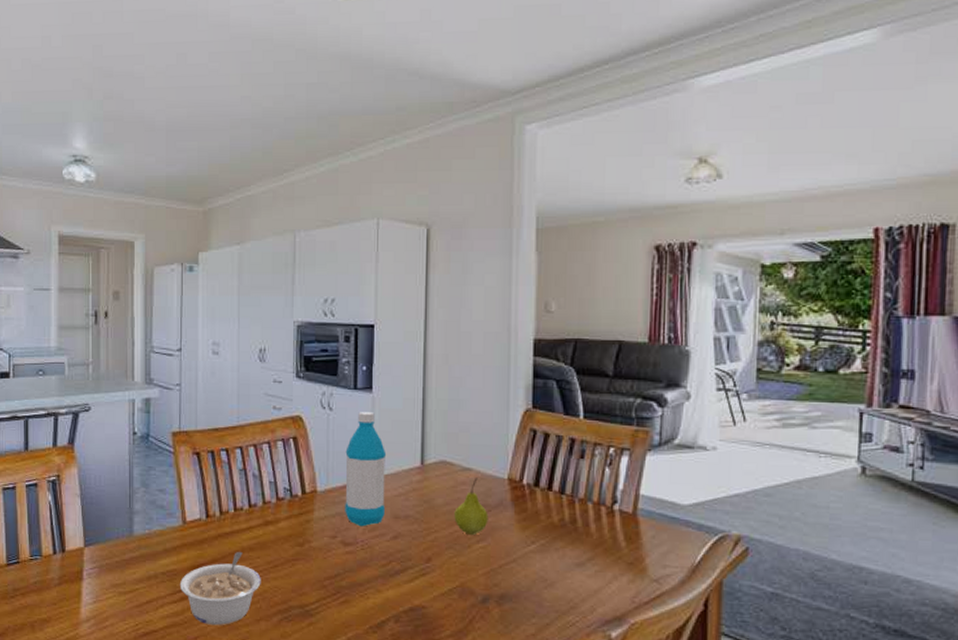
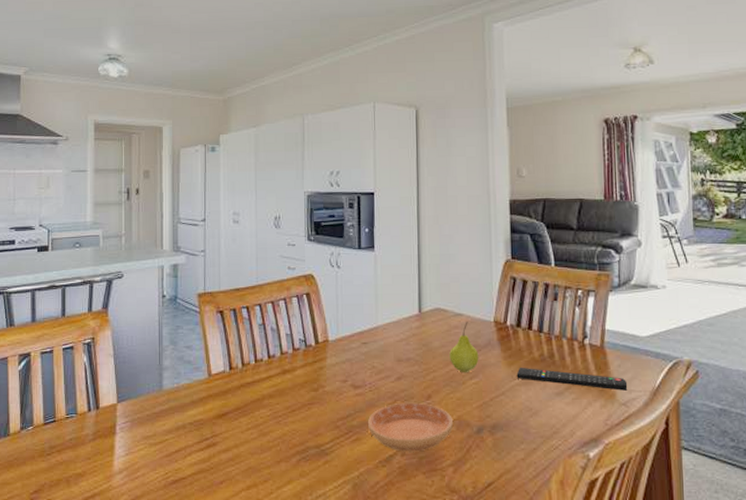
legume: present [179,552,261,626] -> none [206,400,281,470]
water bottle: present [345,412,387,527] -> none [353,268,389,371]
saucer: none [359,564,456,619] -> present [368,402,454,452]
remote control: none [531,532,662,565] -> present [516,367,628,391]

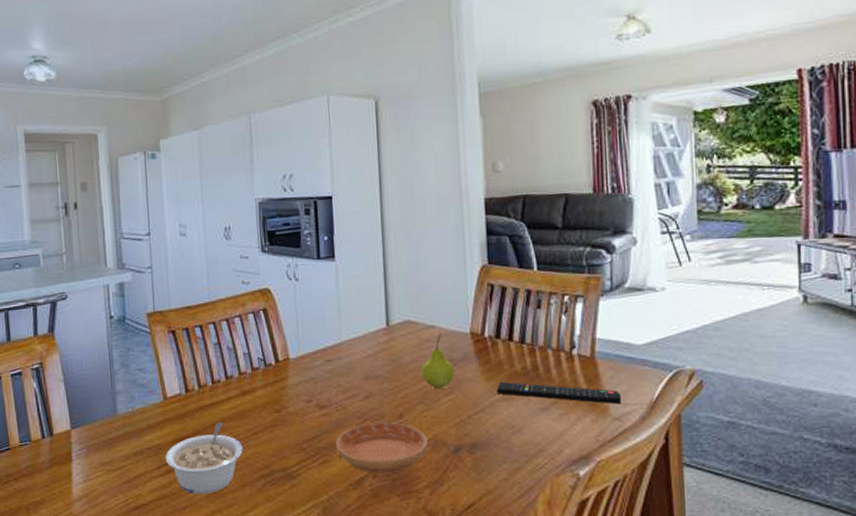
legume: none [206,400,281,470] -> present [165,423,243,495]

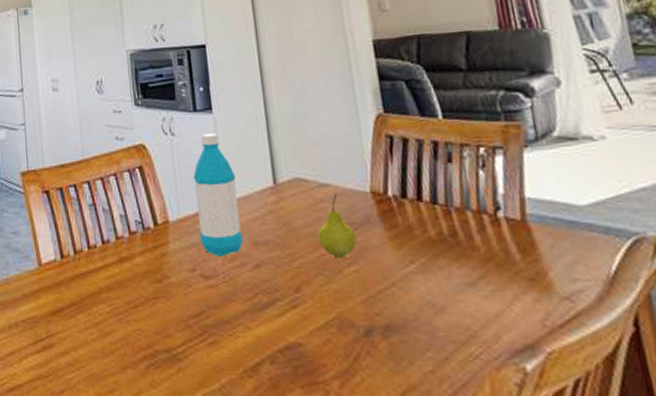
legume: present [165,423,243,495] -> none [40,293,123,377]
water bottle: none [314,279,356,390] -> present [193,133,243,257]
saucer: present [336,422,429,474] -> none [225,296,333,359]
remote control: present [496,381,622,404] -> none [408,249,570,280]

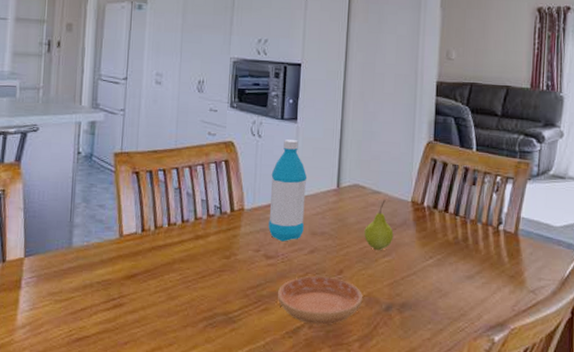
saucer: none [225,296,333,359] -> present [278,275,363,325]

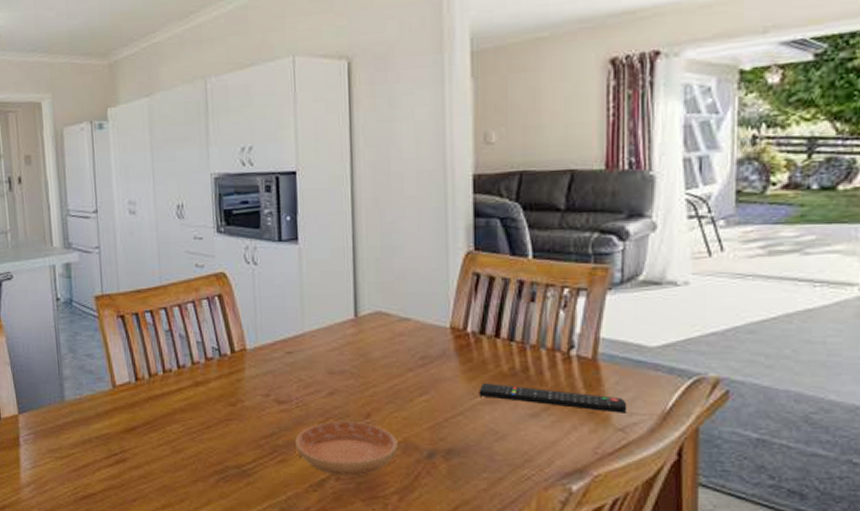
water bottle: present [268,139,307,242] -> none [273,264,319,384]
fruit: present [364,200,394,250] -> none [393,328,431,388]
remote control: none [429,248,538,278] -> present [479,382,627,413]

